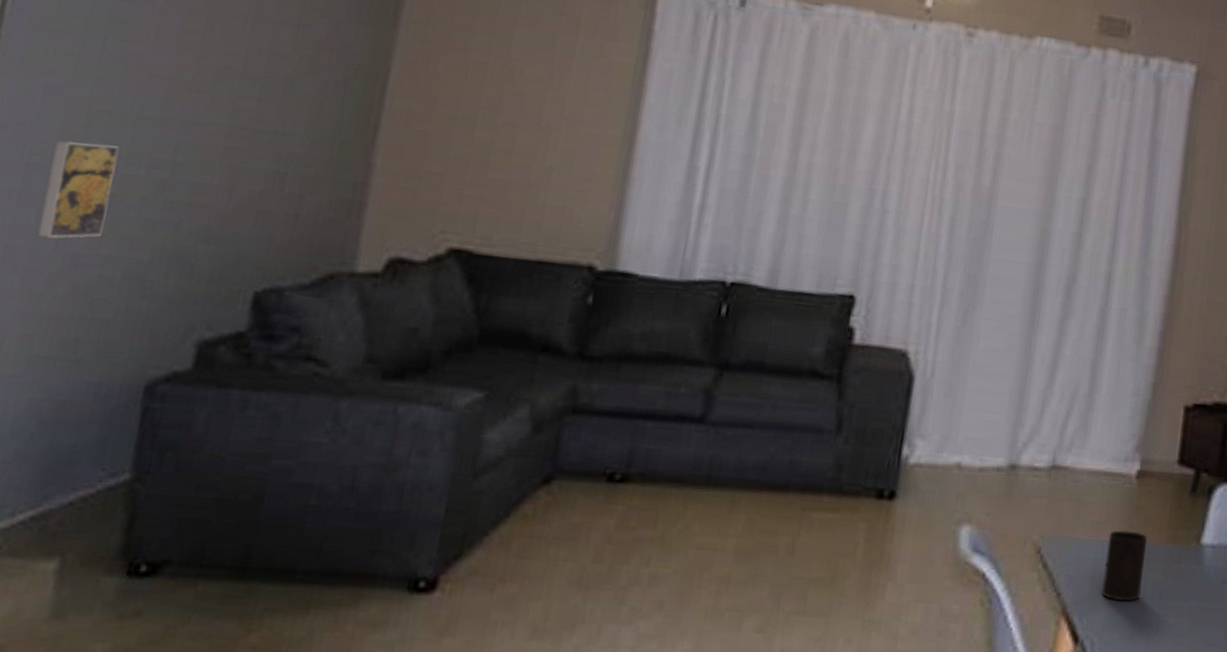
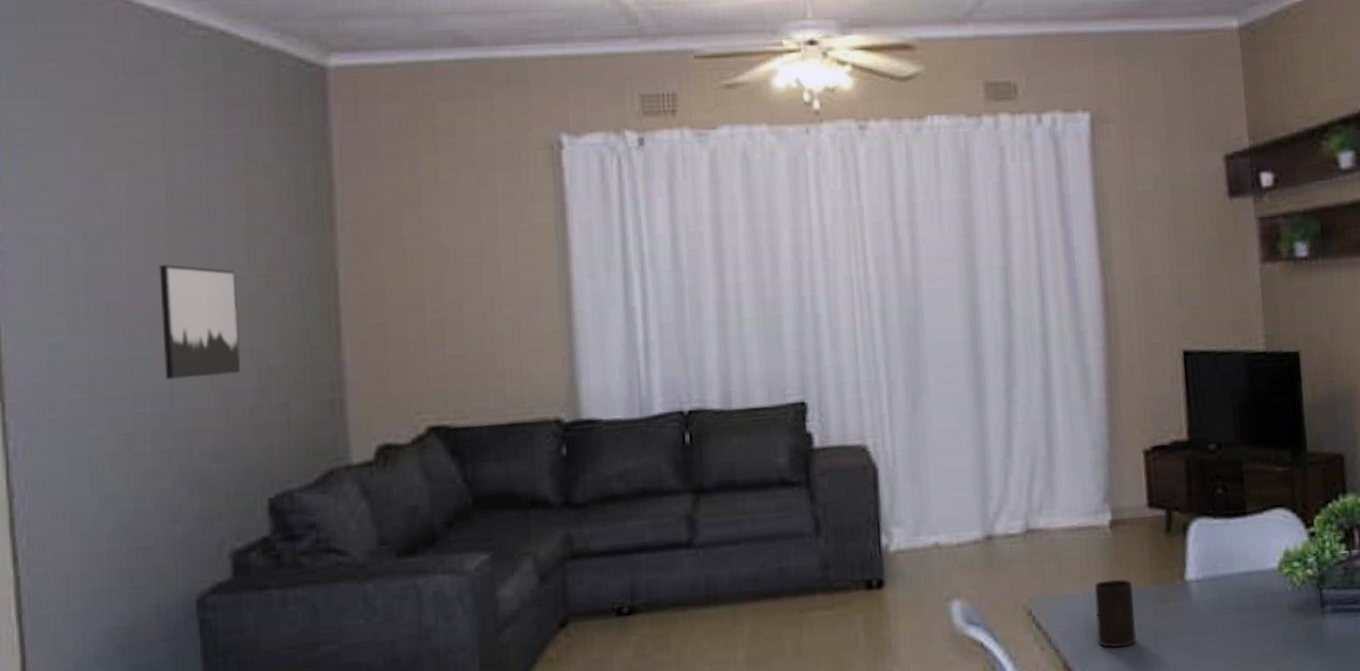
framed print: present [36,140,119,239] -> none [68,389,127,484]
wall art: none [171,25,277,154] -> present [159,264,241,381]

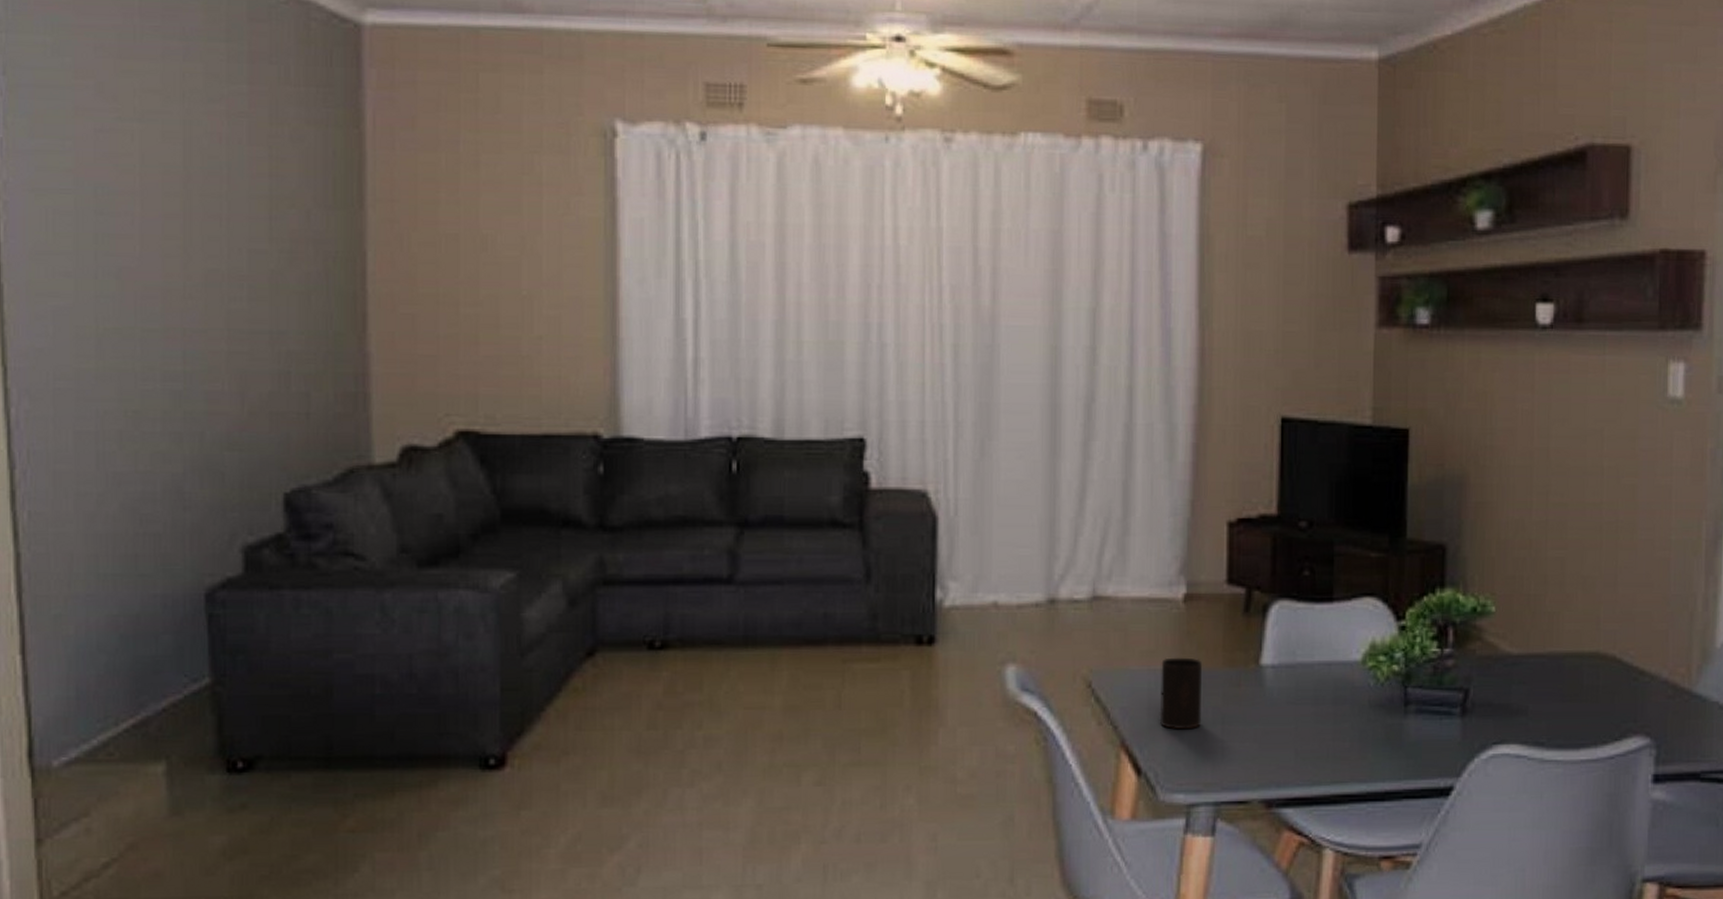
wall art: present [159,264,241,381] -> none [174,231,259,358]

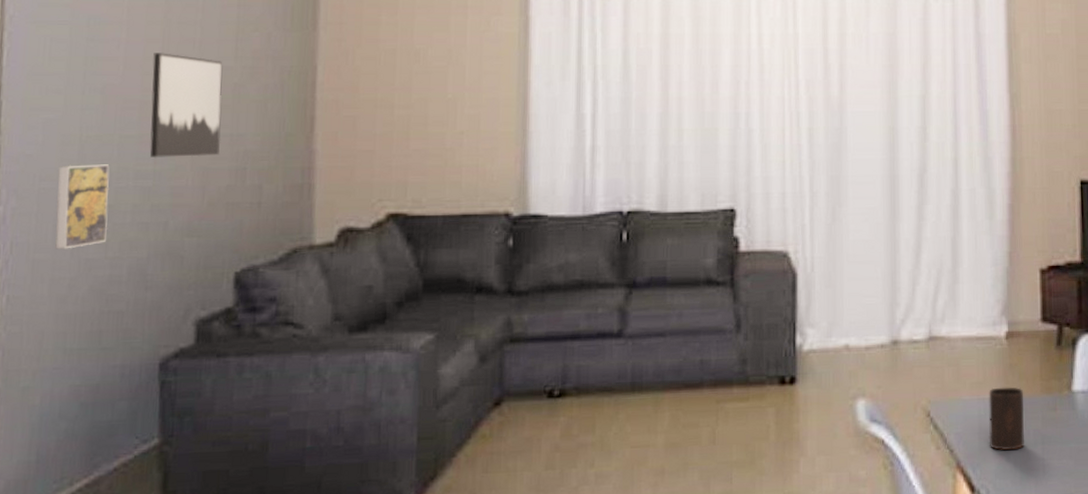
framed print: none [74,362,135,460] -> present [55,164,110,249]
wall art: none [174,231,259,358] -> present [149,53,223,159]

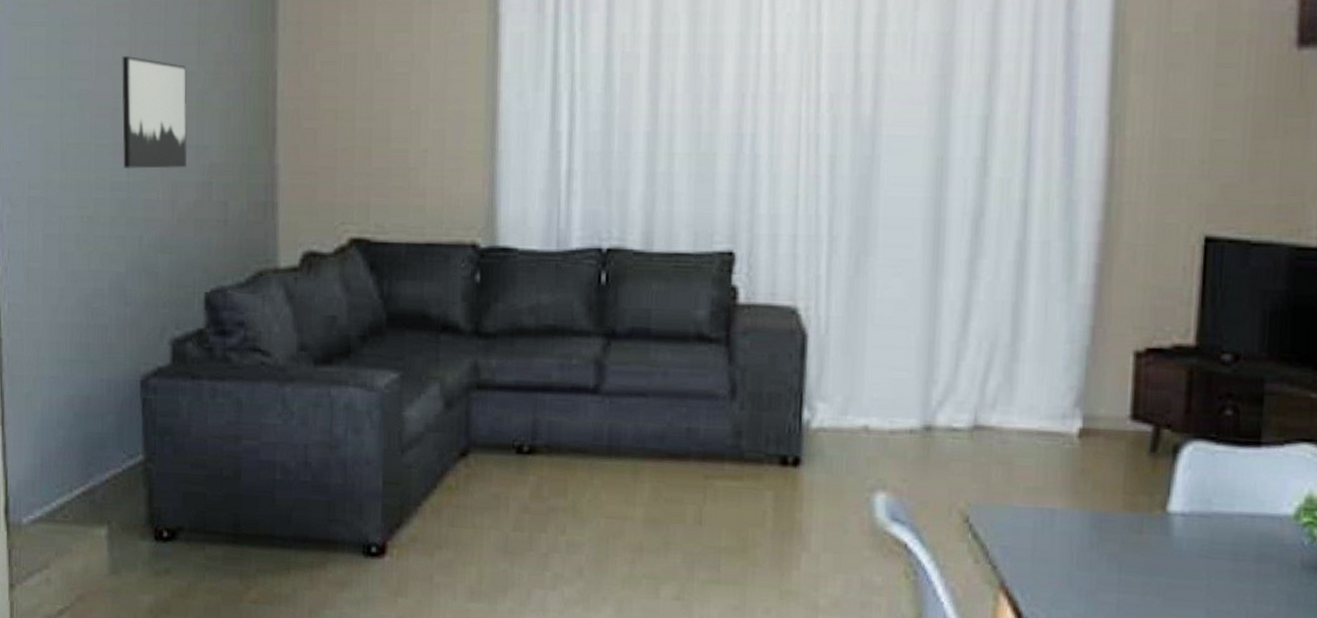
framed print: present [55,164,110,249] -> none [44,174,89,260]
cup: present [988,387,1024,450] -> none [1045,496,1099,576]

